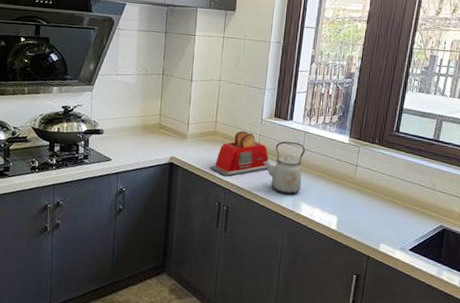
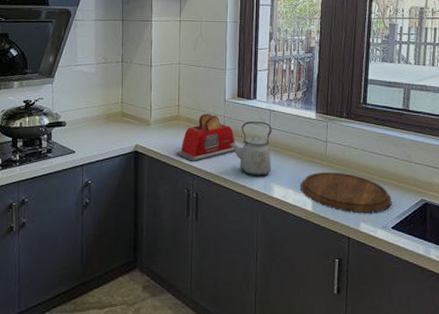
cutting board: none [327,193,413,235] -> present [301,171,392,213]

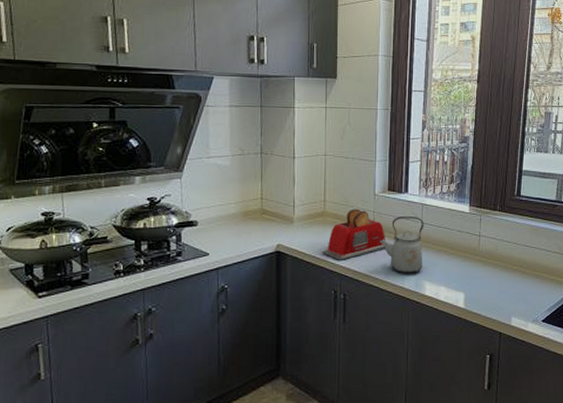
cutting board: present [301,171,392,213] -> none [453,266,543,307]

